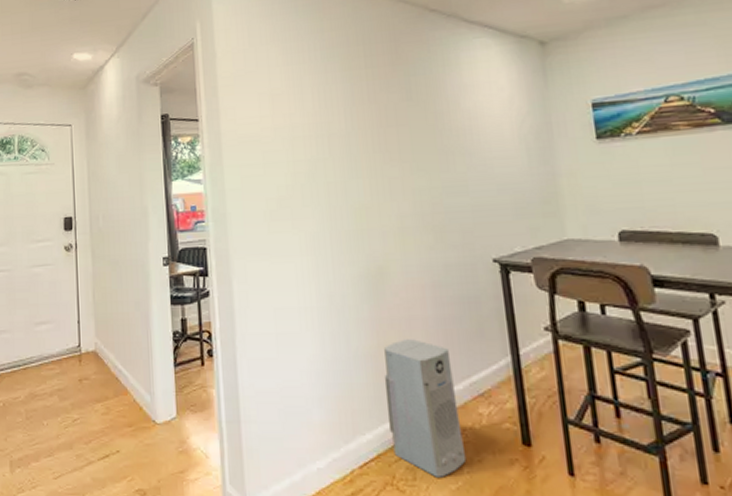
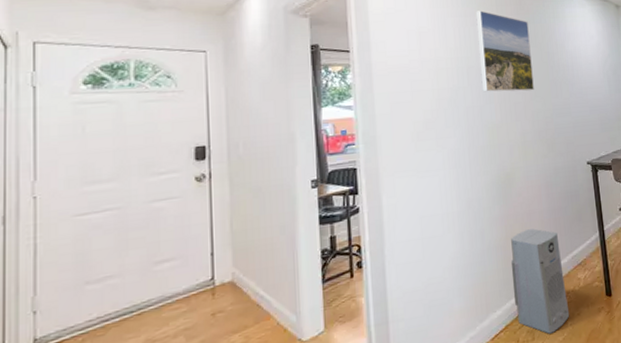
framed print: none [339,64,416,164] -> present [476,10,534,92]

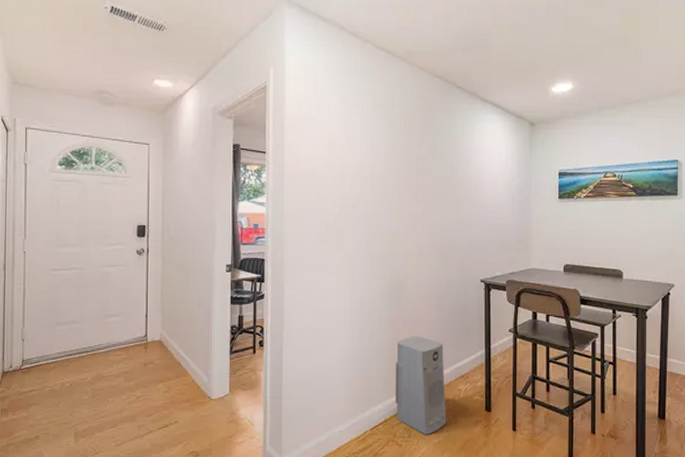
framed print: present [476,10,534,92] -> none [384,121,435,204]

